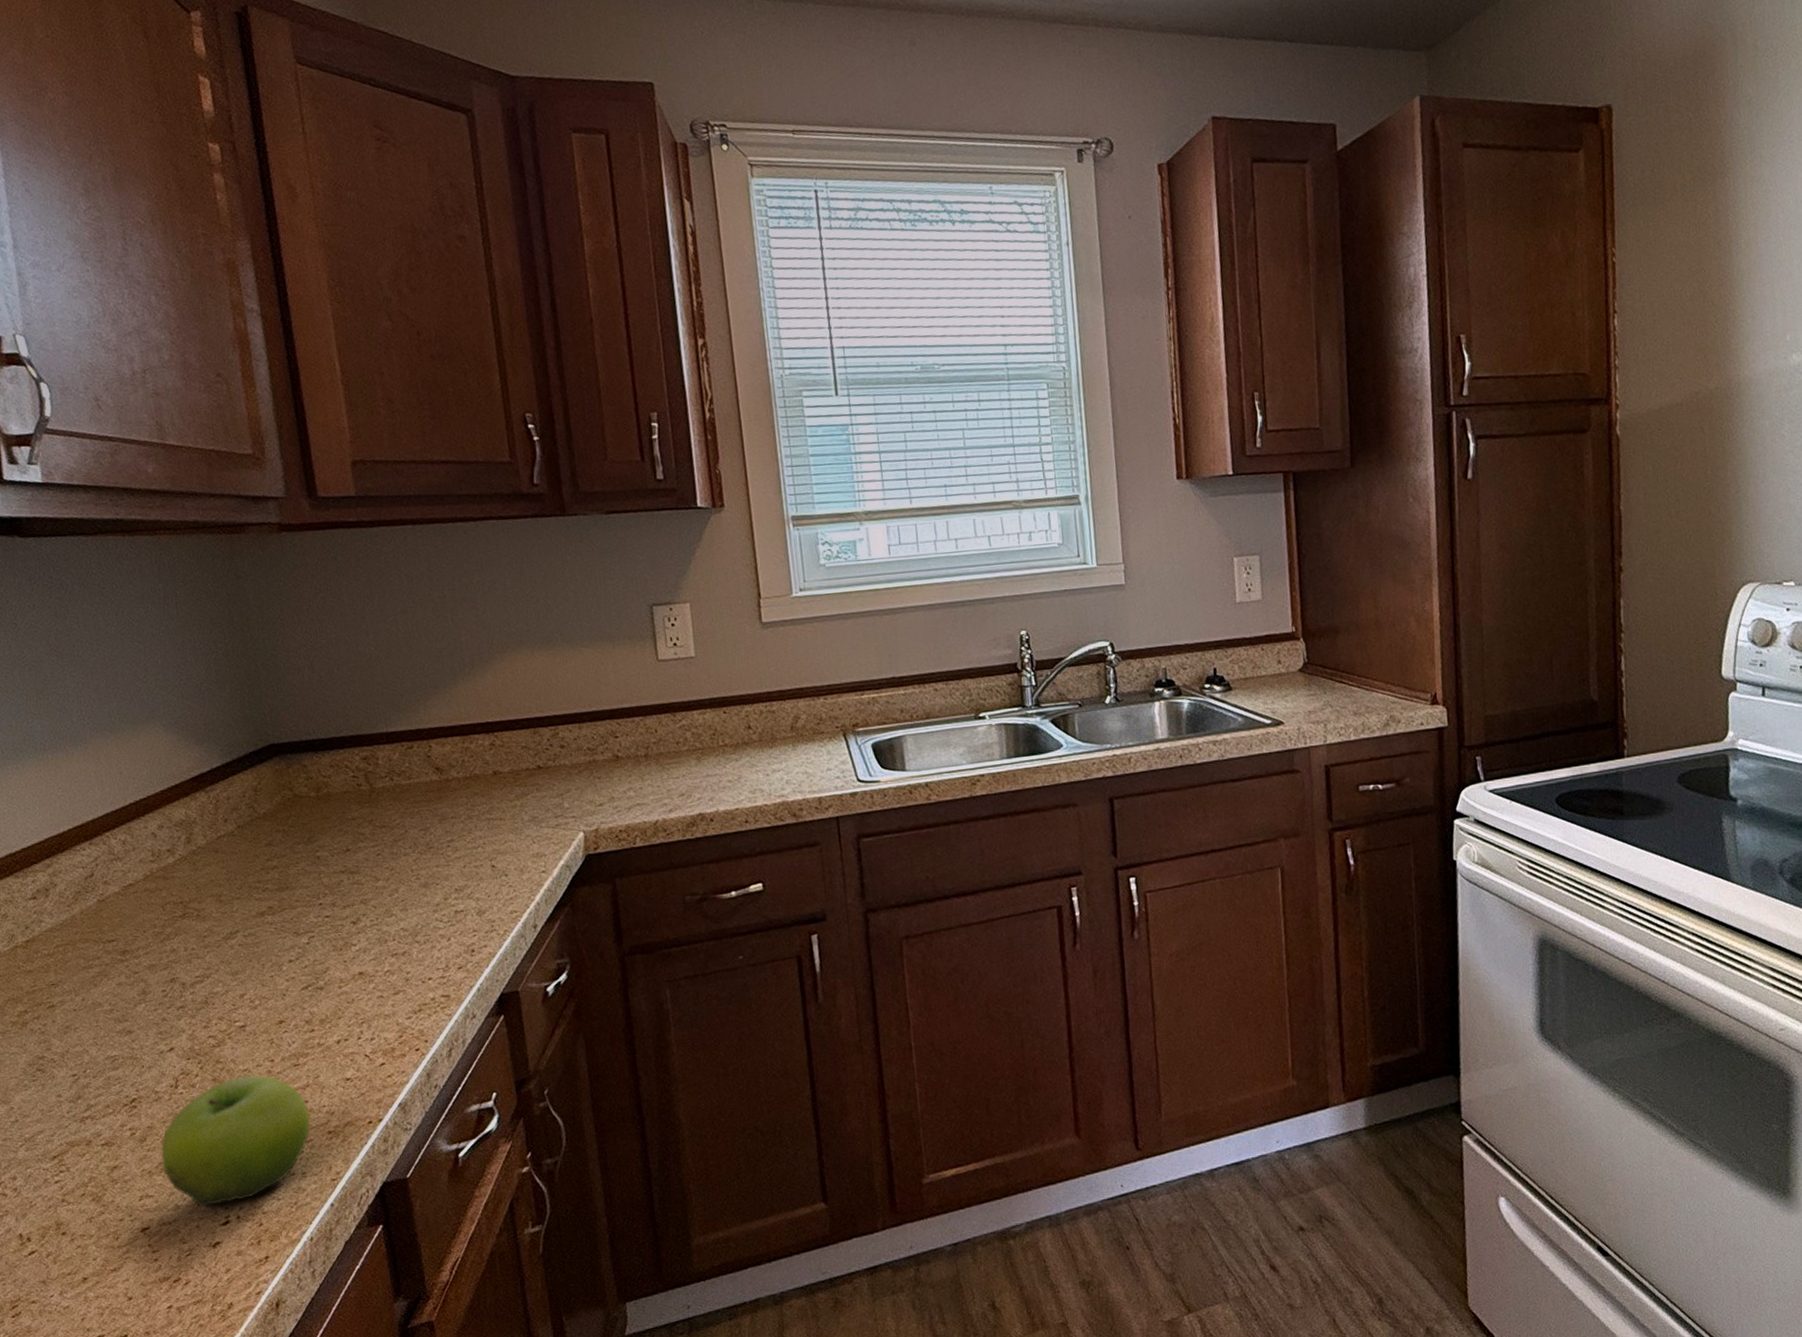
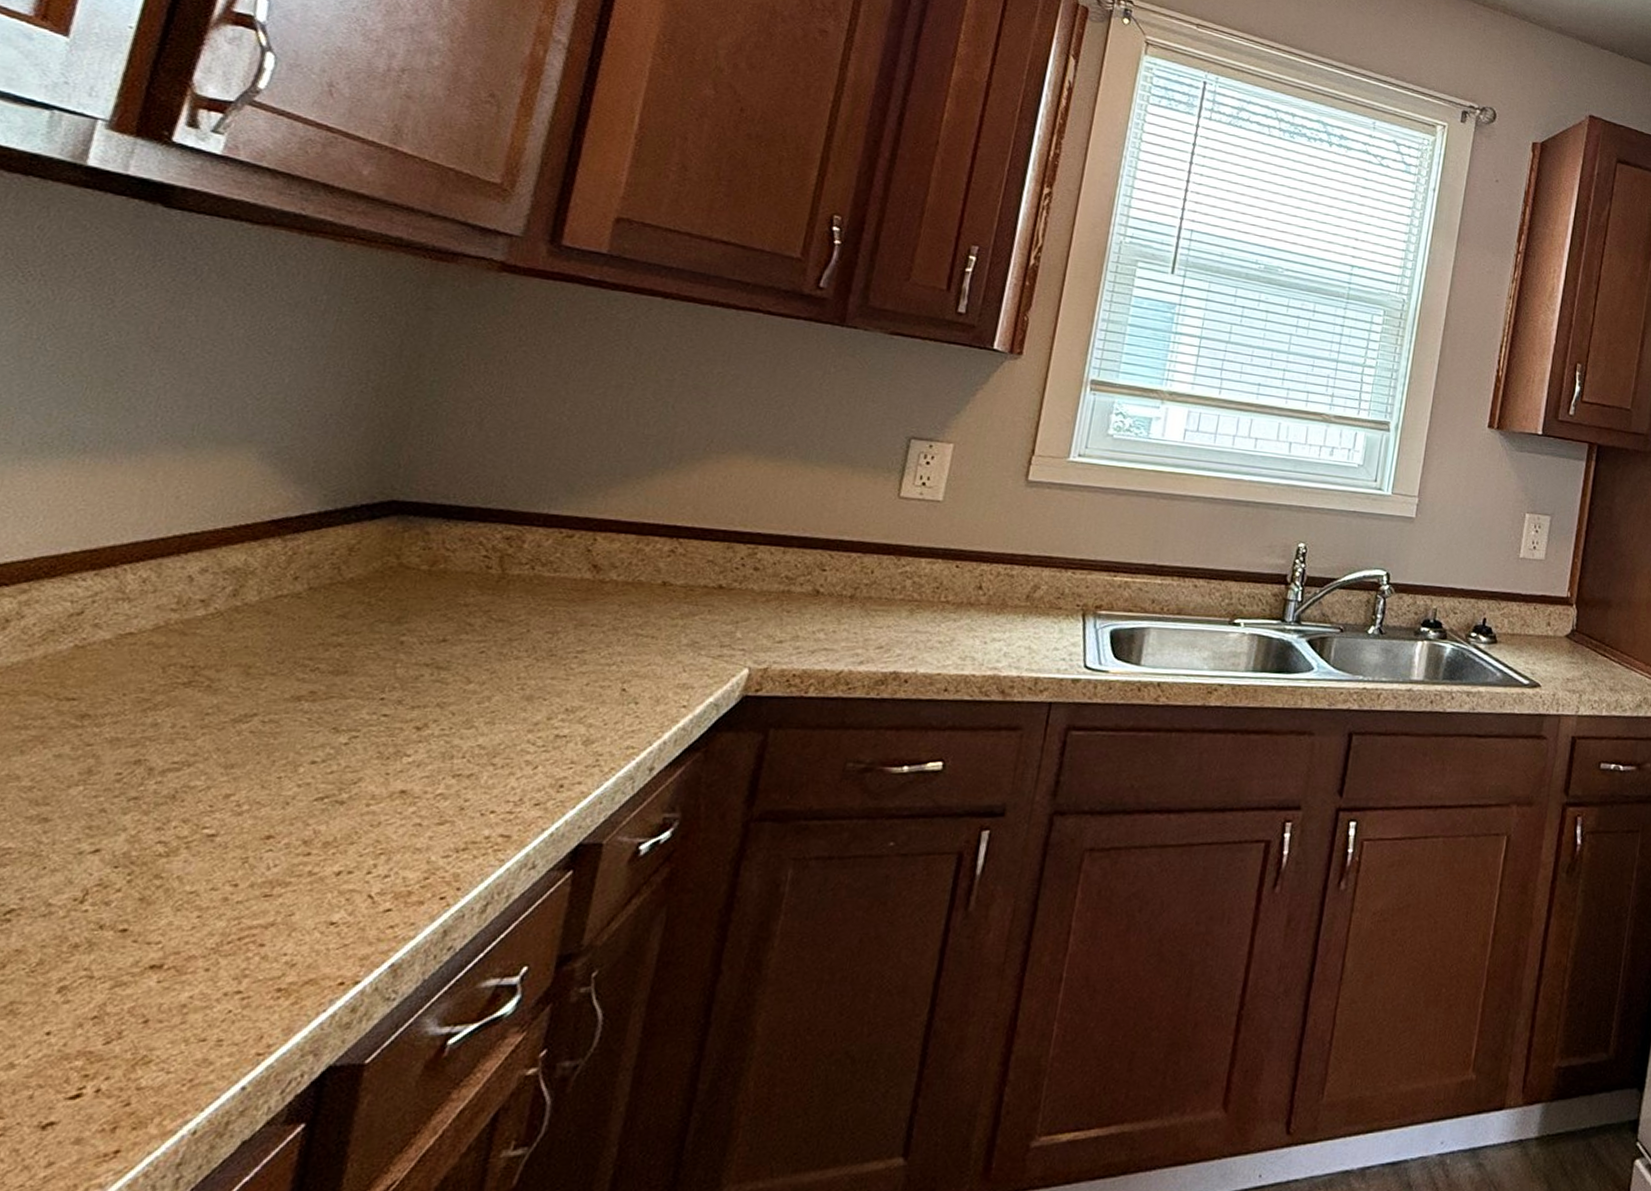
fruit: present [160,1074,310,1208] -> none [11,900,263,1072]

